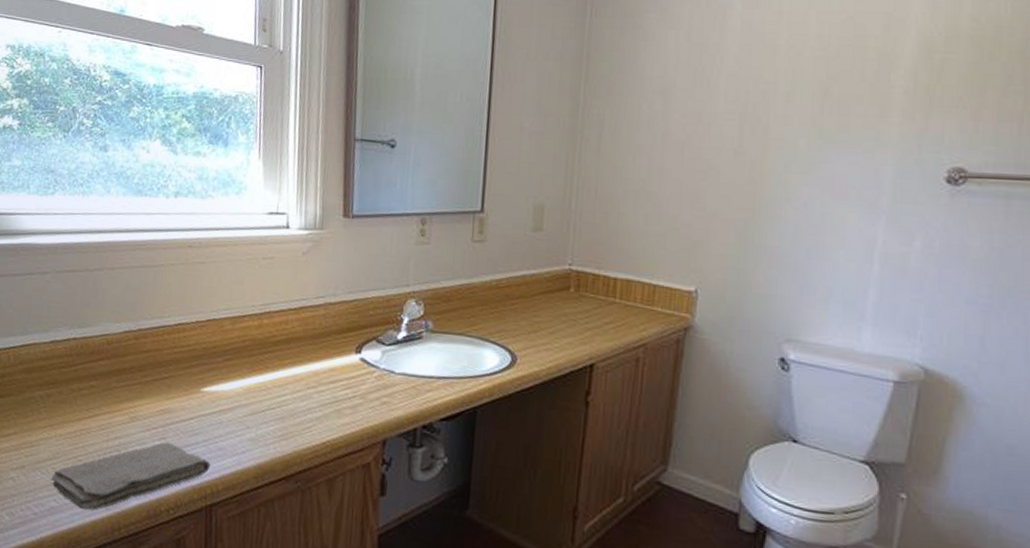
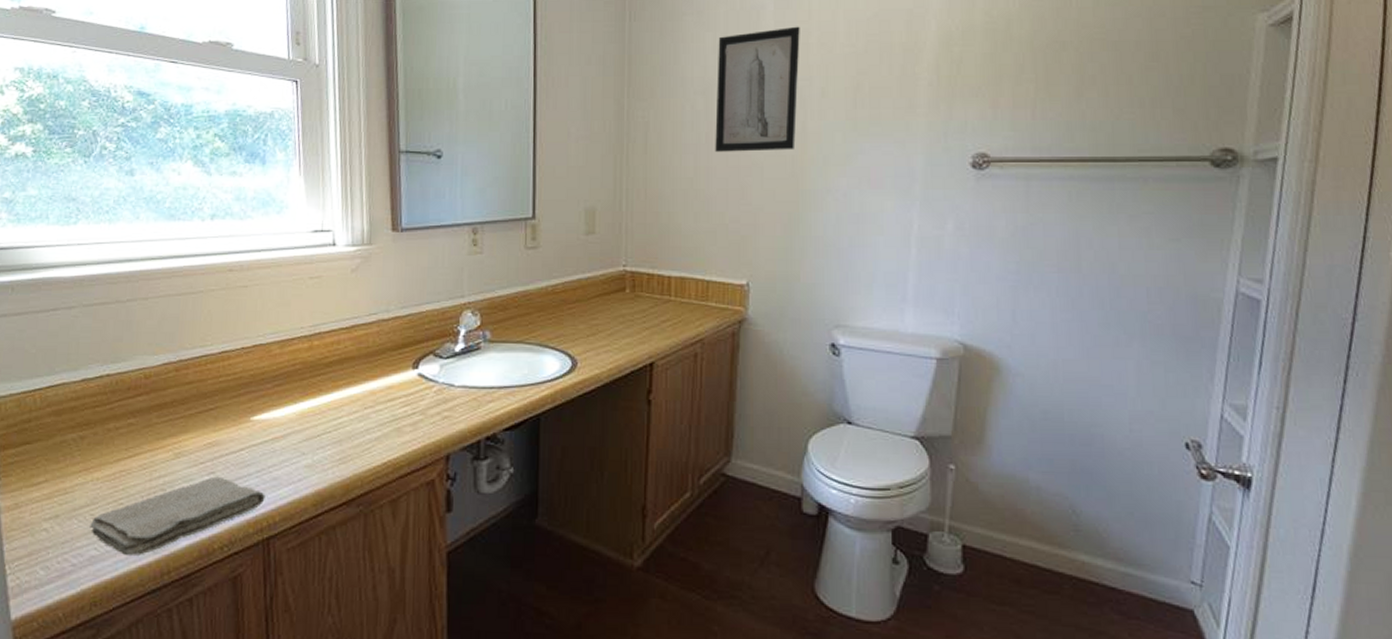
wall art: none [671,27,768,156] -> present [715,26,800,152]

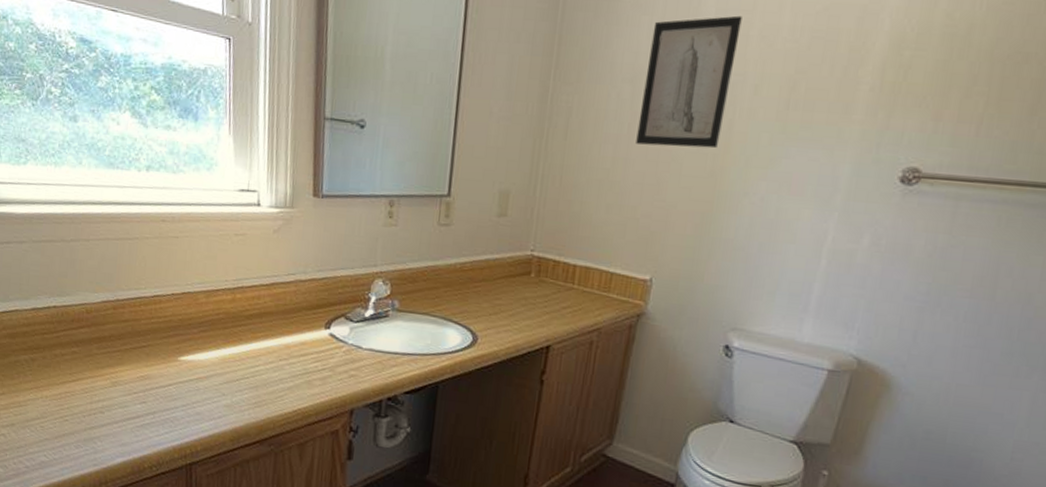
washcloth: present [89,476,265,555] -> none [40,405,189,466]

